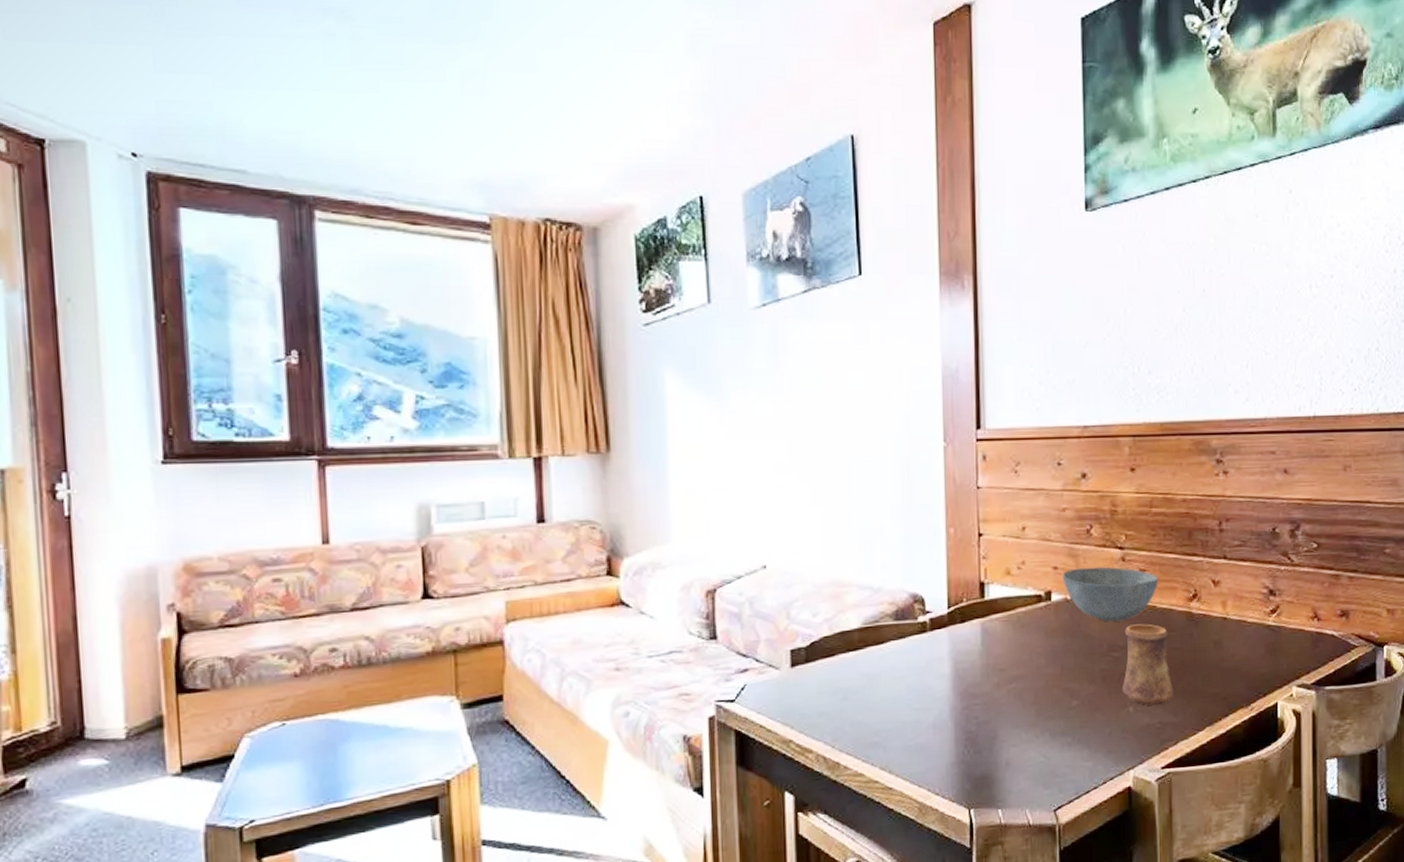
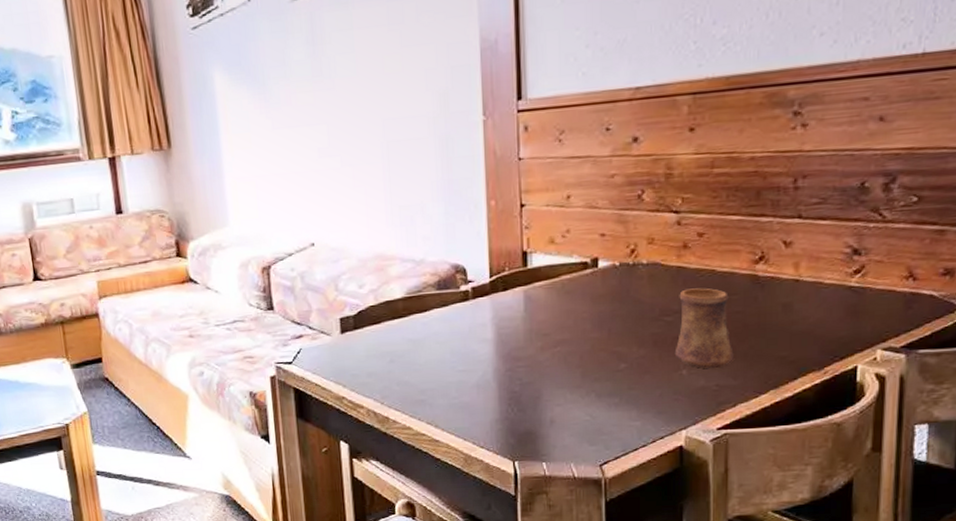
bowl: present [1062,566,1158,622] -> none [611,231,719,287]

